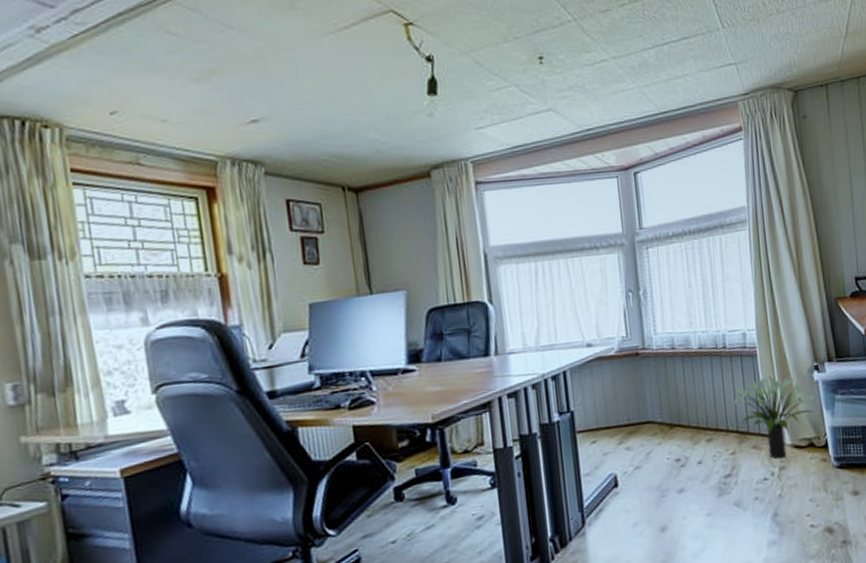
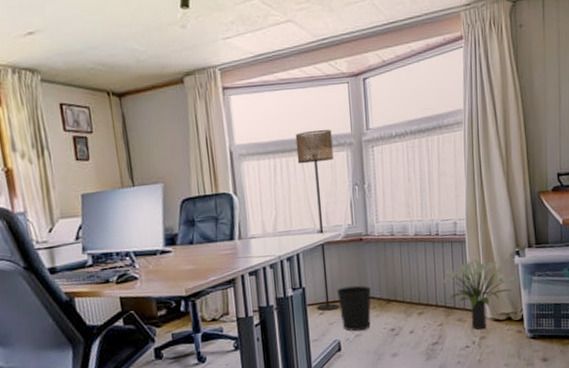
floor lamp: none [559,228,615,439] -> present [295,129,340,311]
wastebasket: none [610,408,652,463] -> present [336,285,372,332]

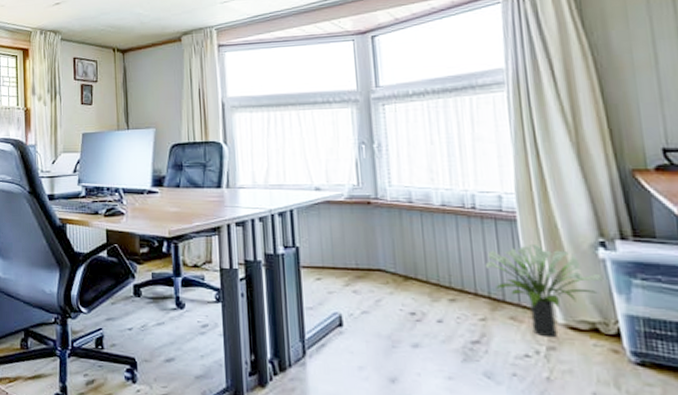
floor lamp: present [295,129,340,311] -> none [292,85,341,277]
wastebasket: present [336,285,372,332] -> none [337,253,383,308]

